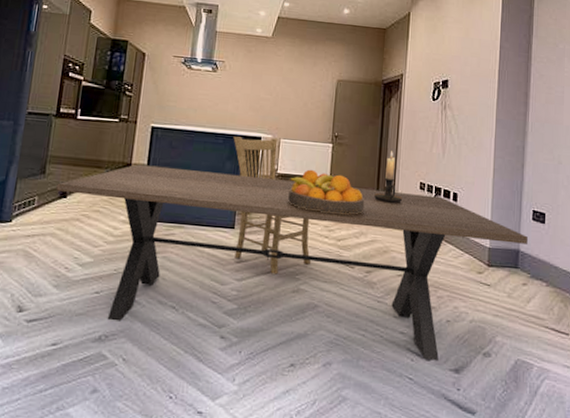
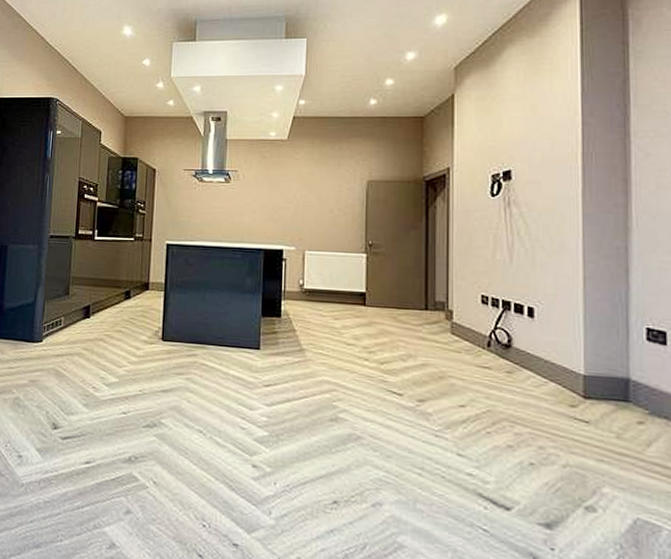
dining table: present [56,164,528,361] -> none [80,283,641,512]
dining chair: present [233,136,310,275] -> none [252,250,349,401]
fruit bowl: present [287,169,365,215] -> none [317,283,411,335]
candle holder: present [374,150,402,204] -> none [422,258,458,321]

